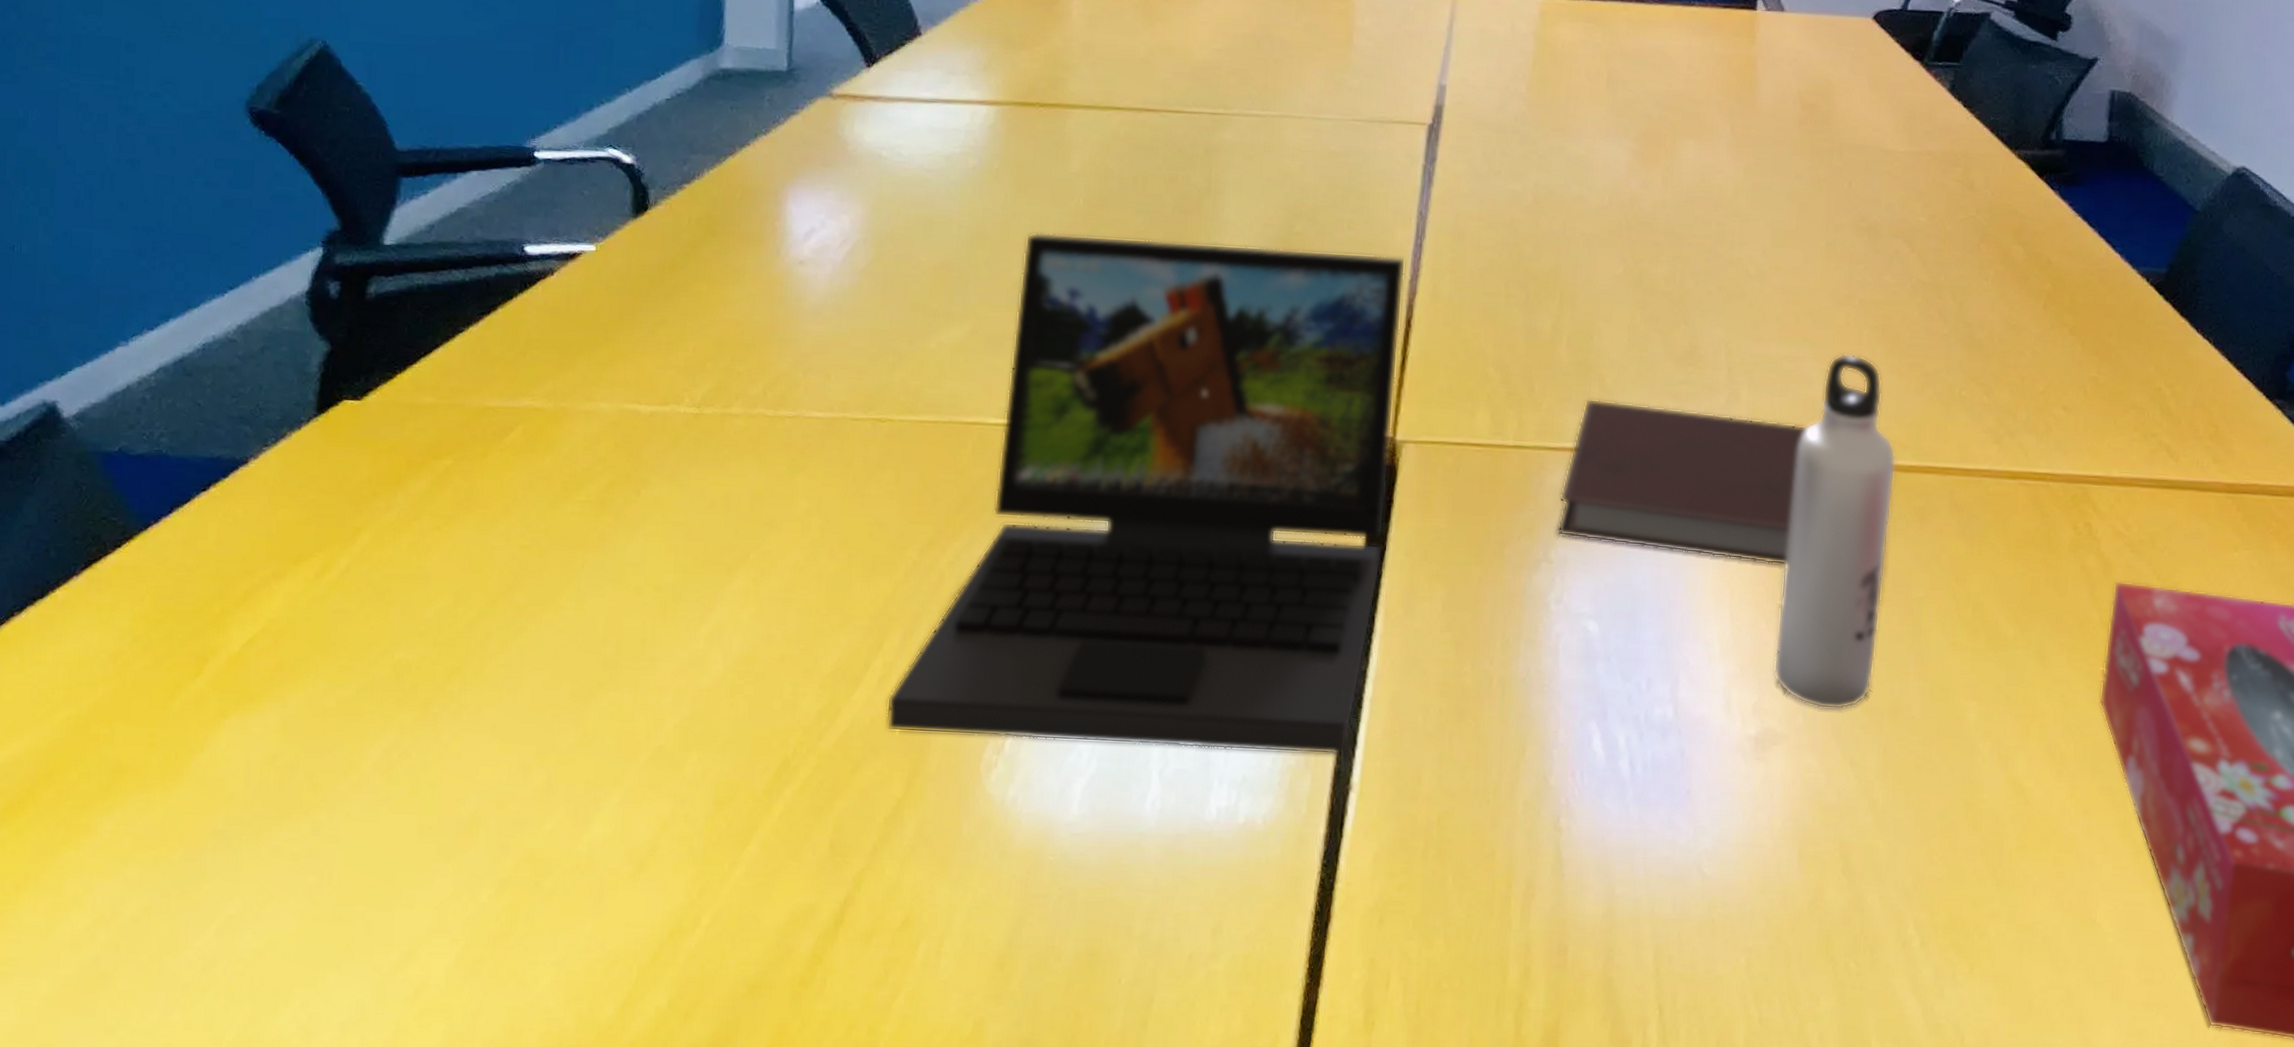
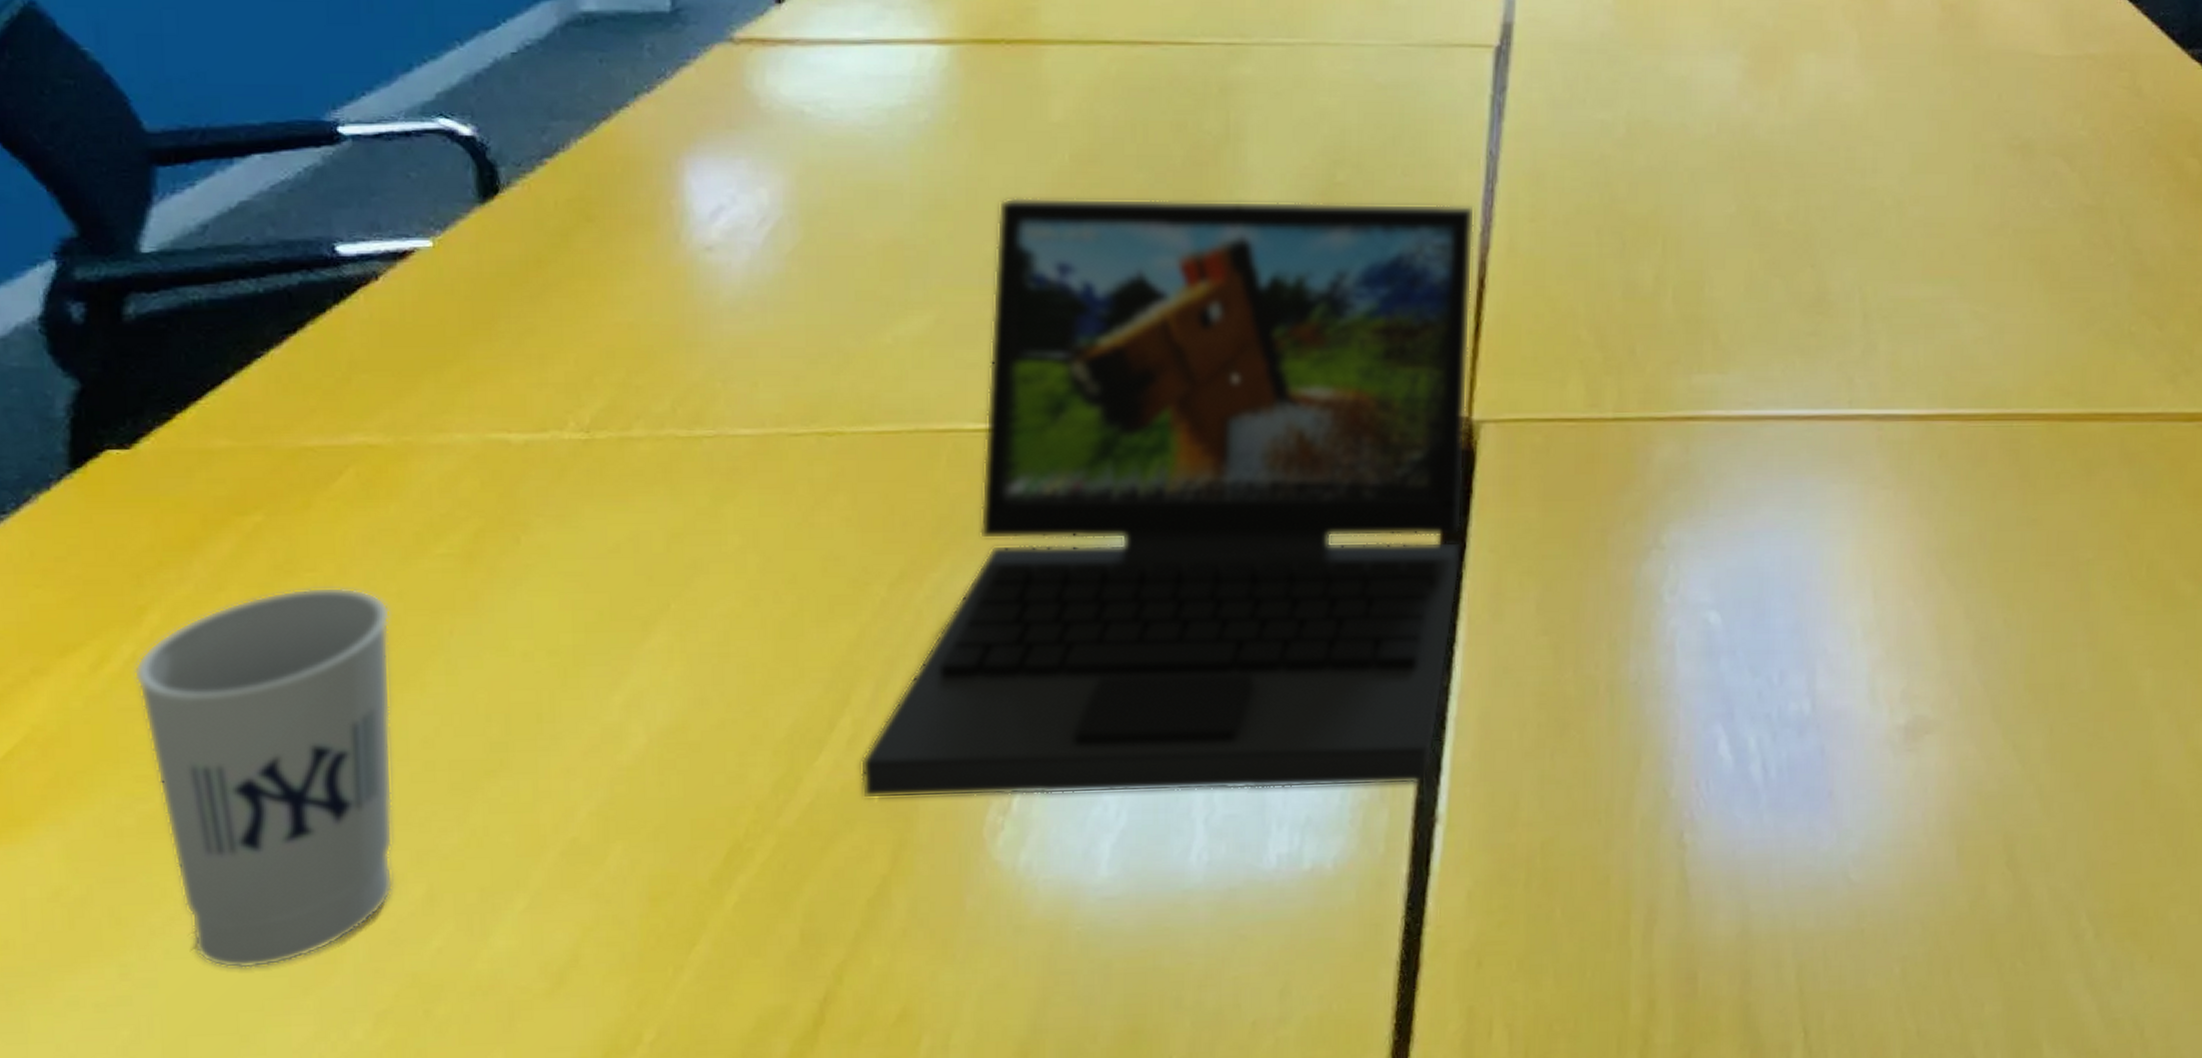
cup: none [346,521,539,835] -> present [133,587,394,969]
notebook: present [1556,398,1807,566] -> none [1668,359,1956,535]
water bottle: present [1773,353,1897,710] -> none [1923,291,2059,690]

